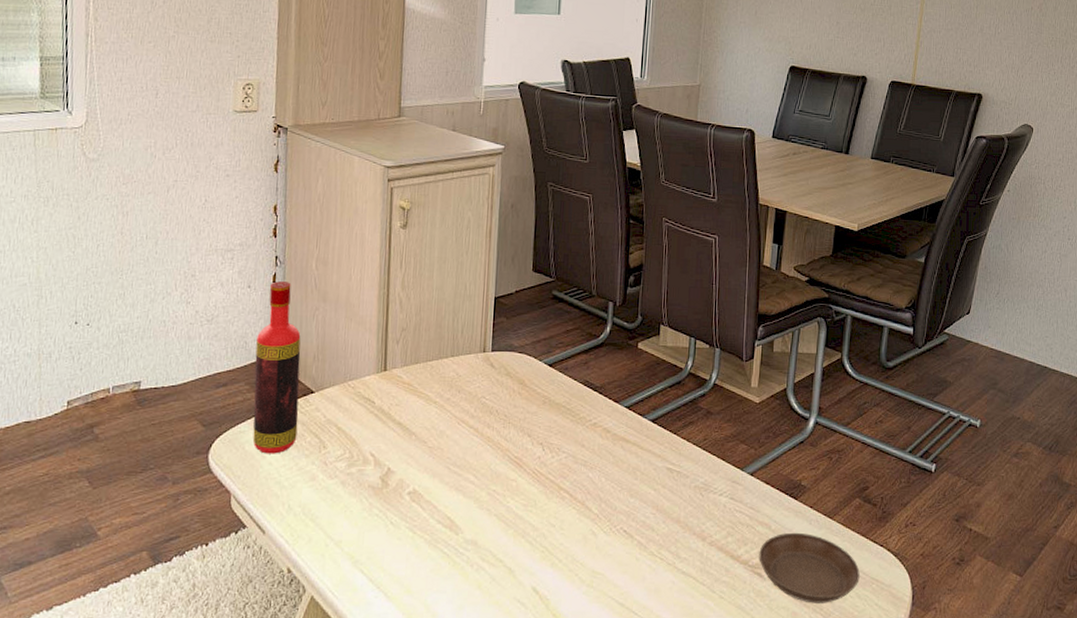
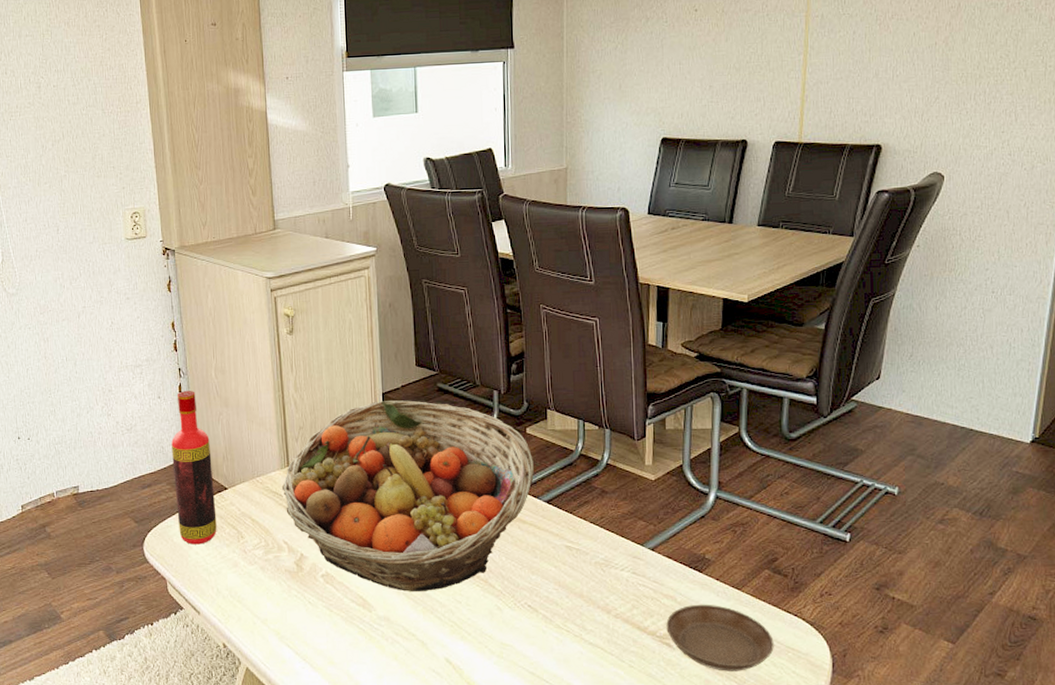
fruit basket: none [376,305,642,513] -> present [282,399,534,591]

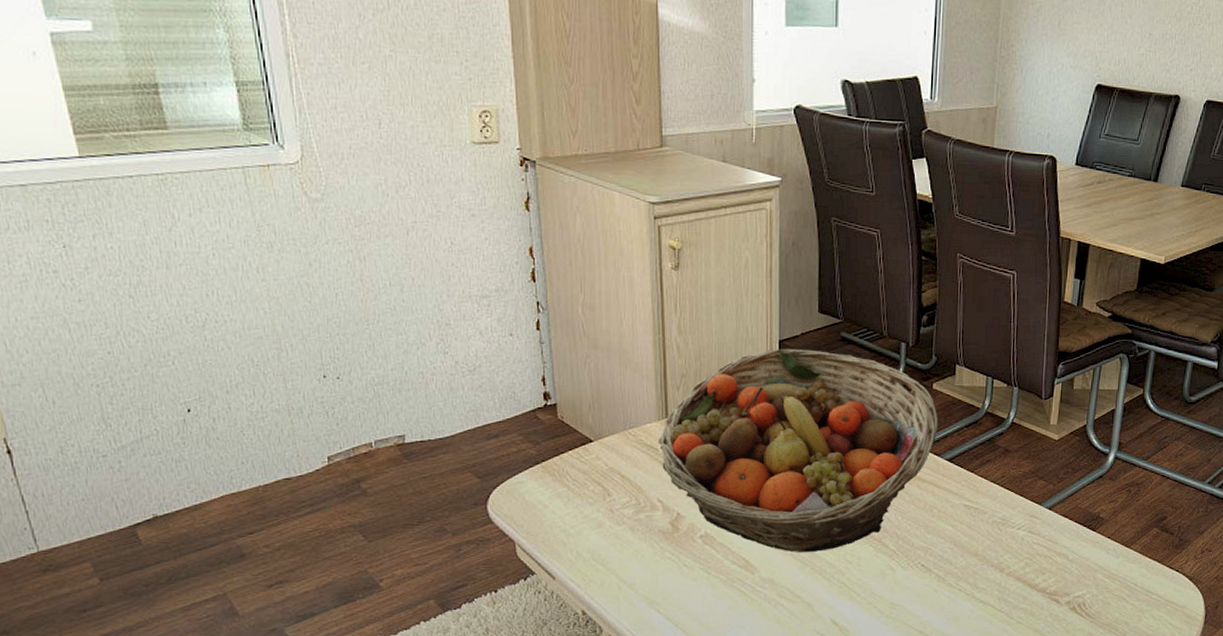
bottle: present [171,391,217,545] -> none [525,329,579,503]
saucer: present [666,604,774,671] -> none [1056,561,1155,625]

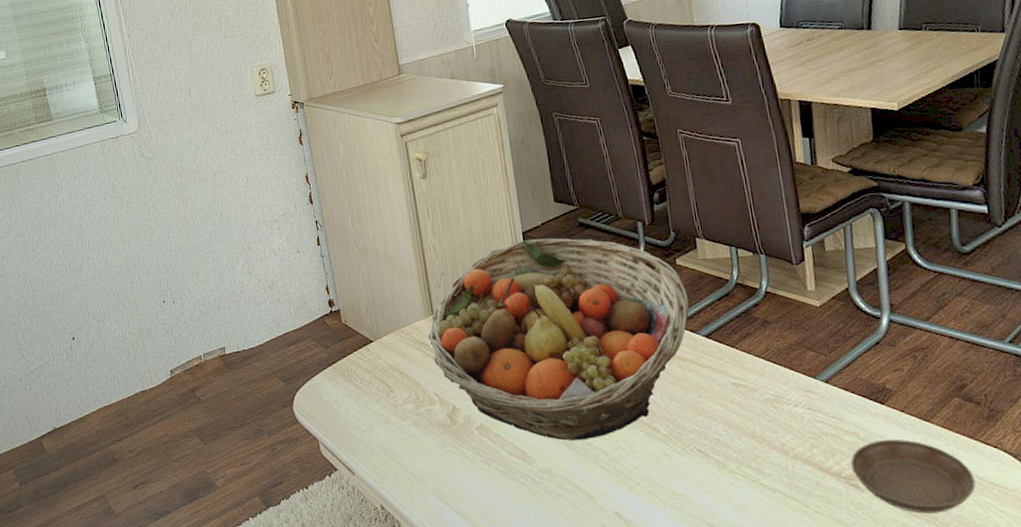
saucer: none [1056,561,1155,625] -> present [851,439,976,514]

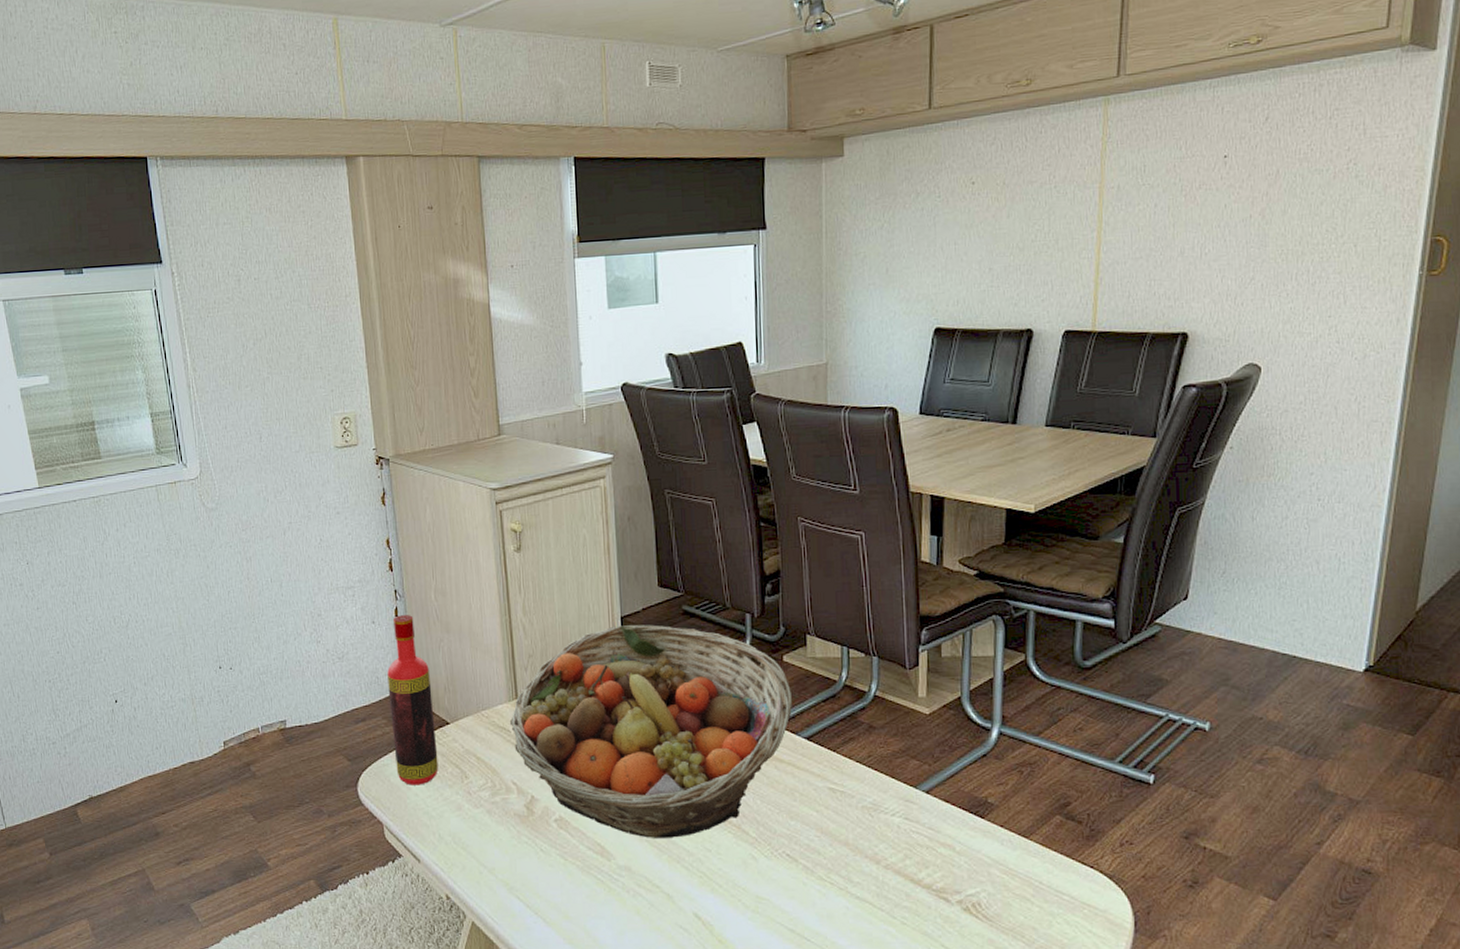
bottle: none [313,243,366,402] -> present [387,615,439,785]
saucer: present [851,439,976,514] -> none [943,854,1067,930]

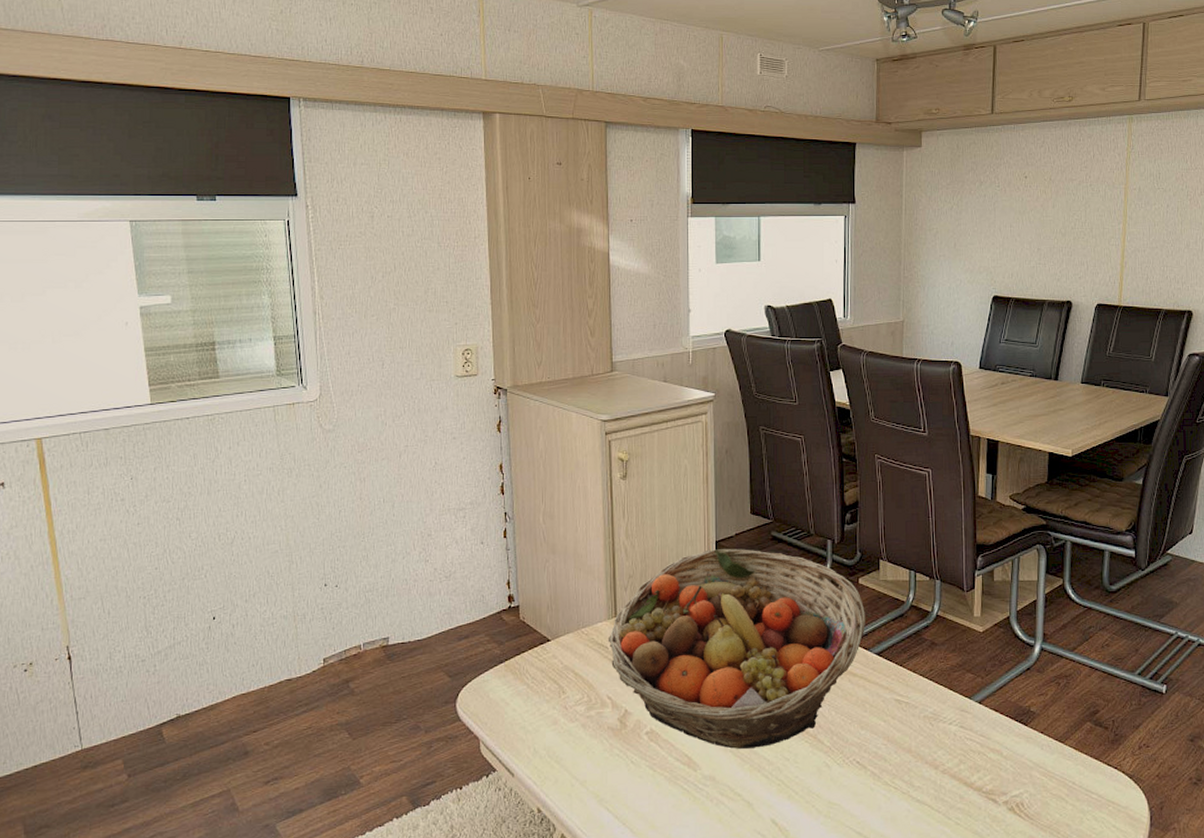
bottle: present [387,615,439,785] -> none [493,536,537,701]

